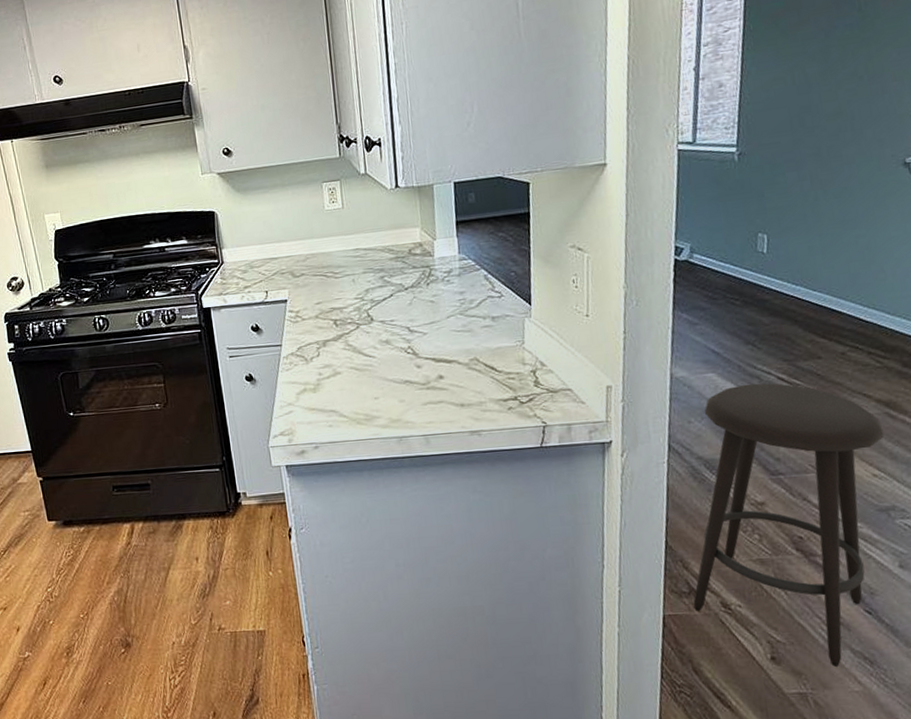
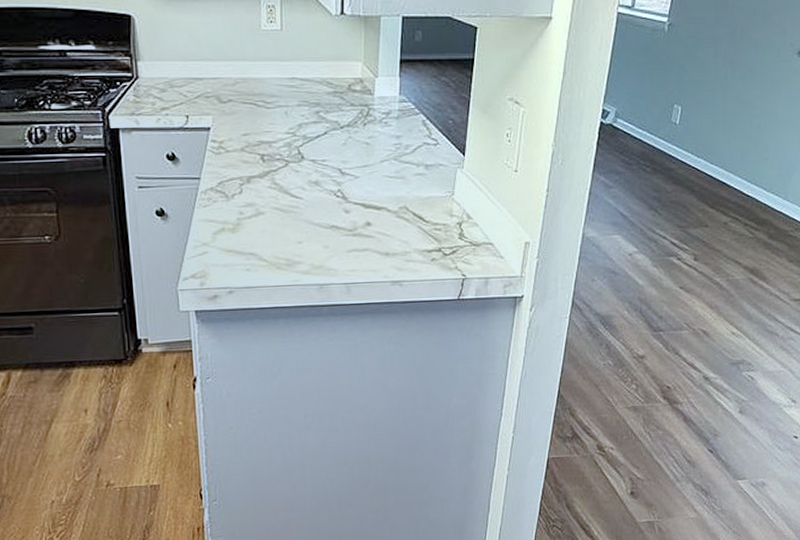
stool: present [693,383,884,667] -> none [574,246,746,498]

